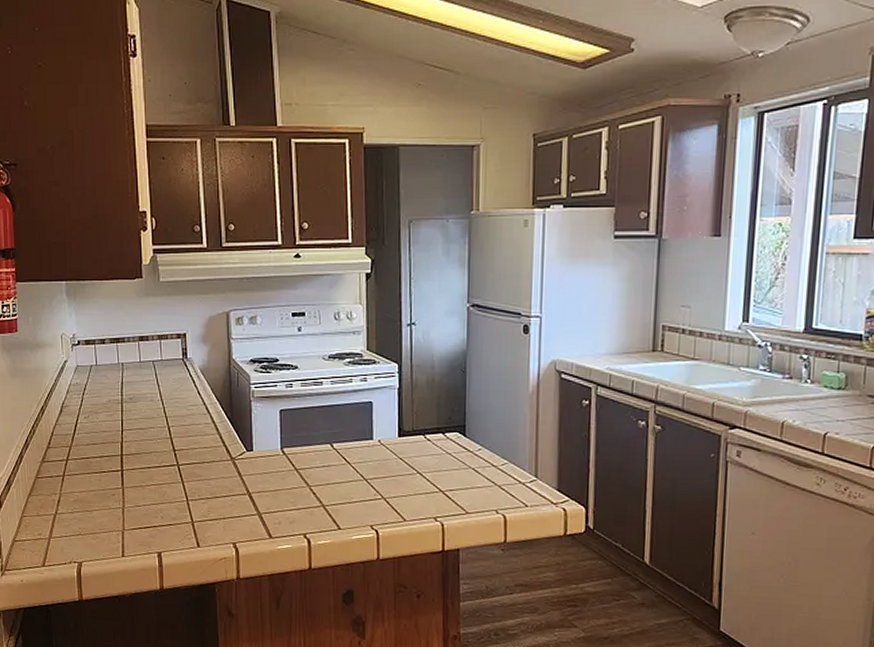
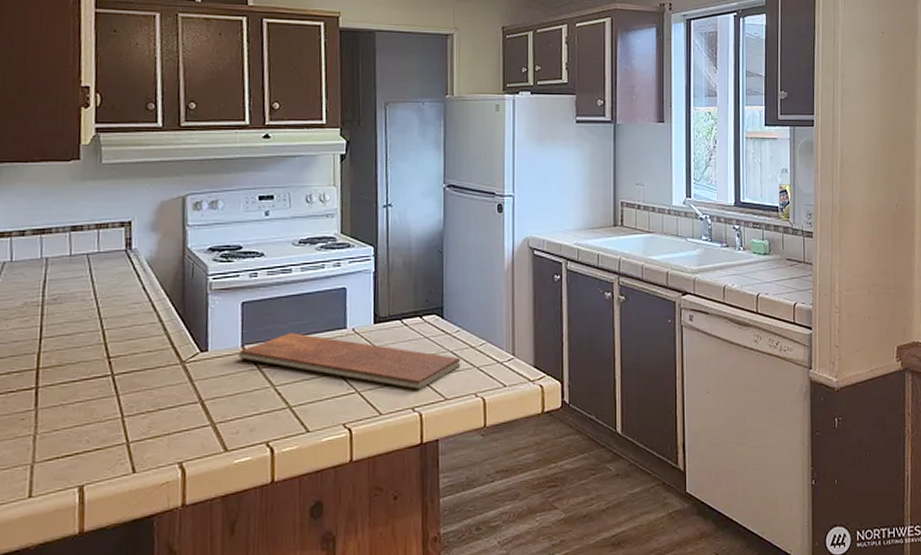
chopping board: none [277,440,483,502] -> present [237,332,461,390]

